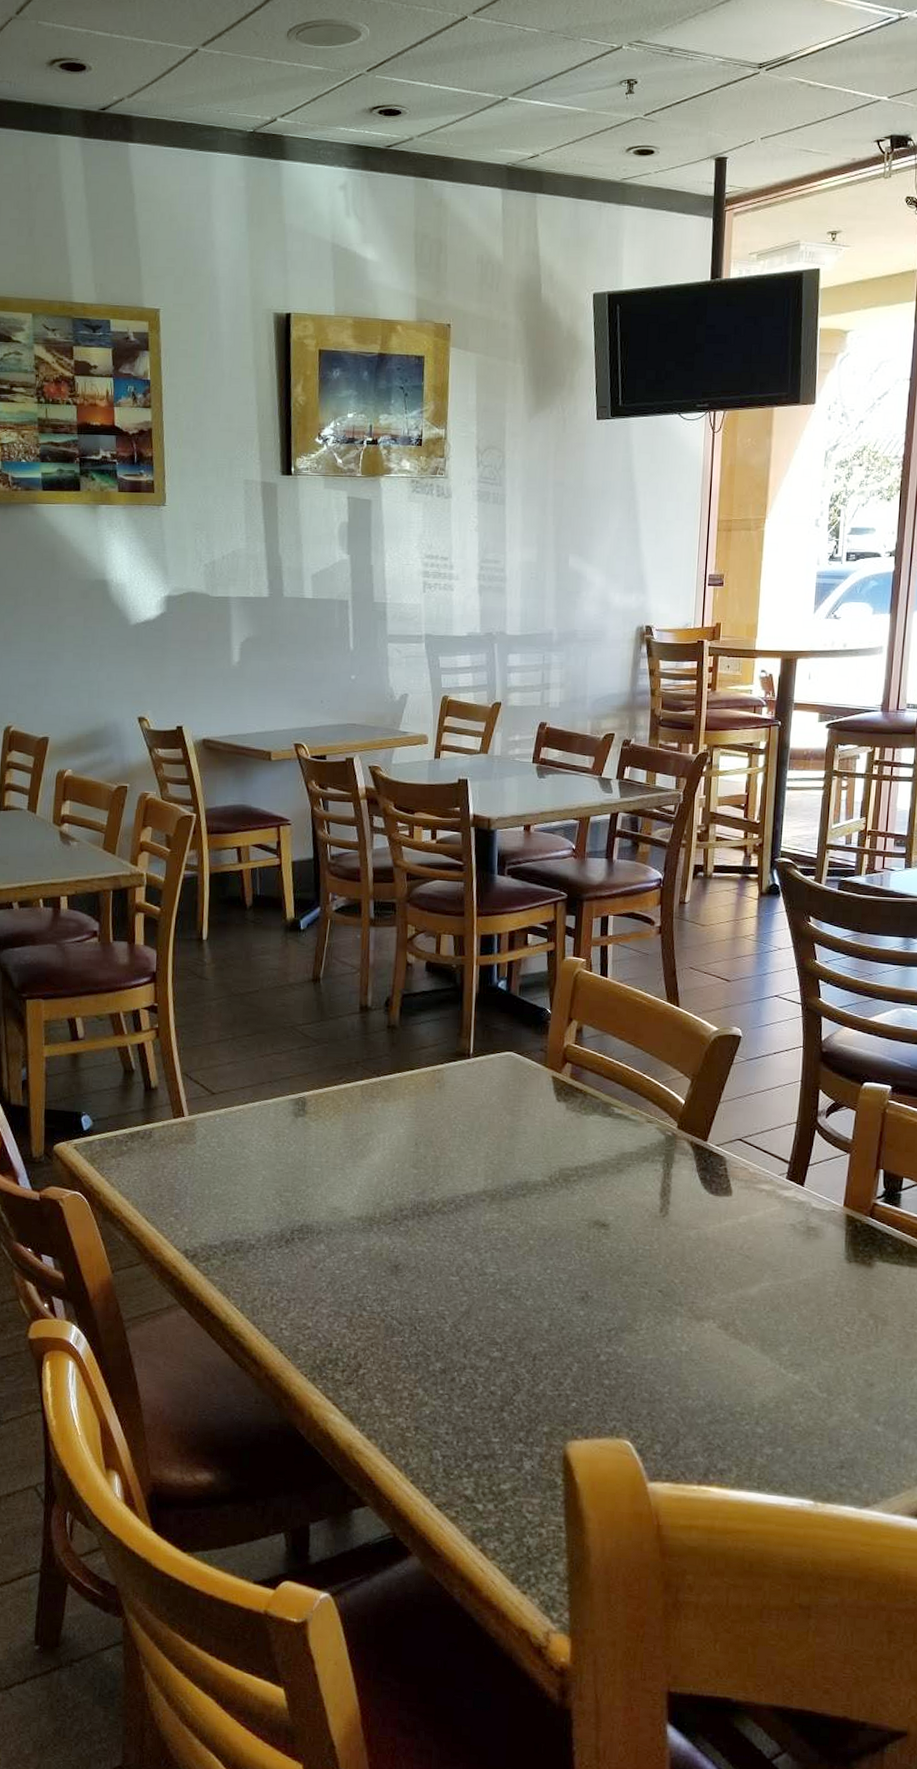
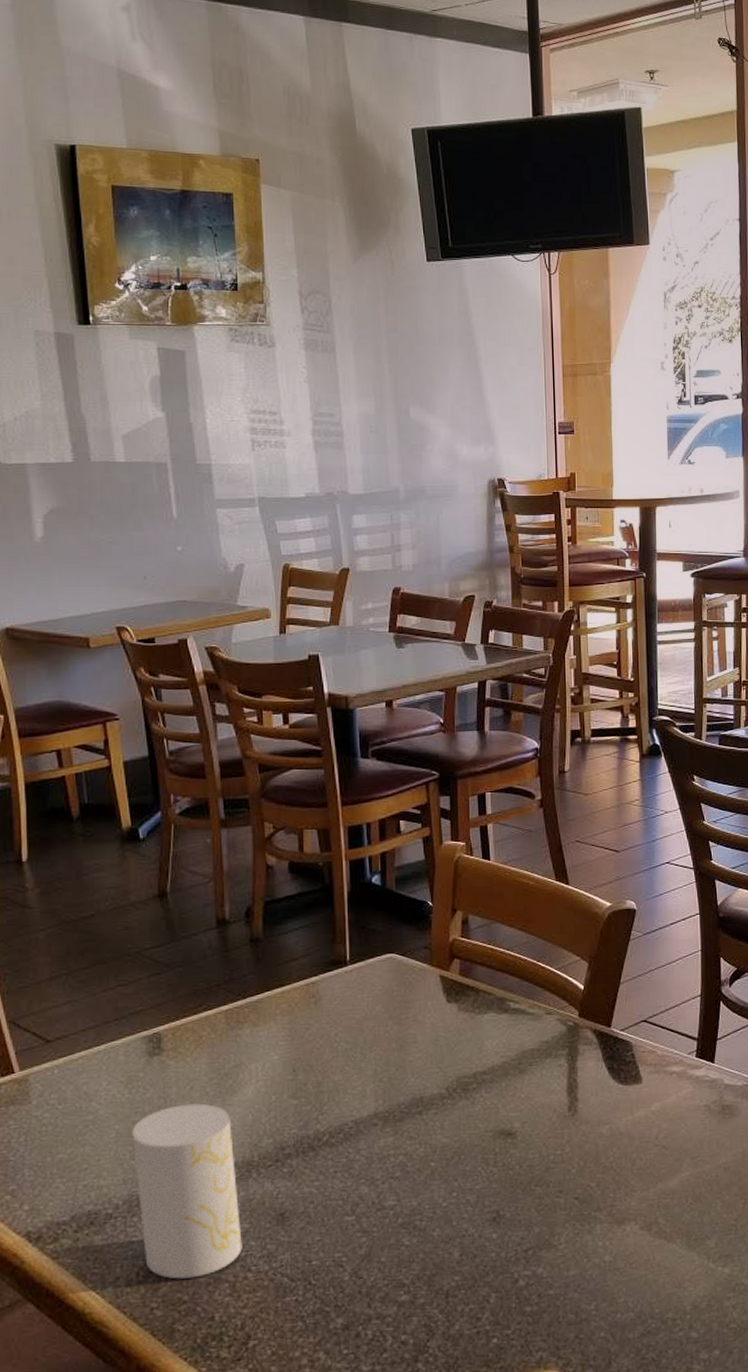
cup: none [275,1161,361,1309] -> present [132,1103,242,1279]

